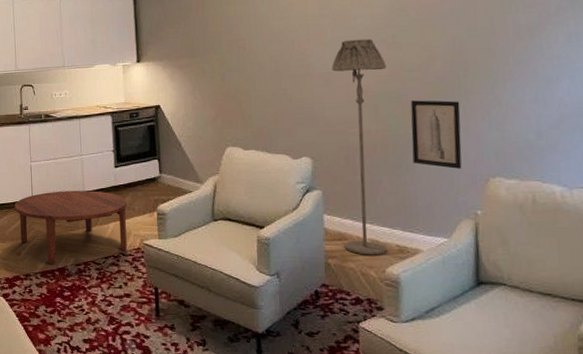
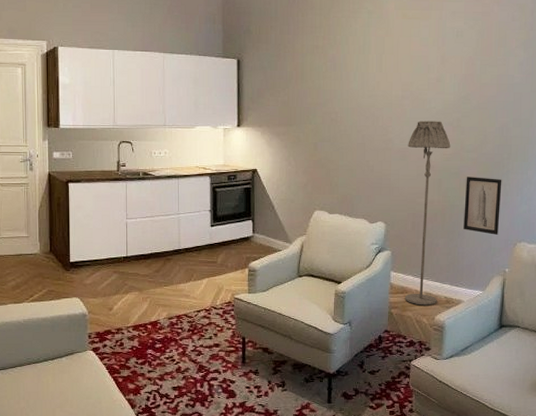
coffee table: present [14,190,127,264] -> none [108,248,221,318]

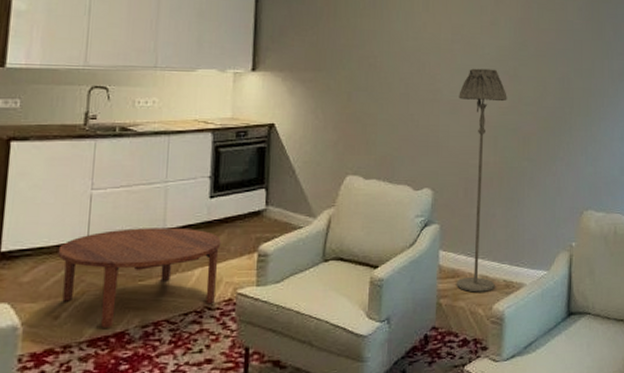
coffee table: none [108,248,221,318] -> present [58,227,221,328]
wall art: present [463,177,502,235] -> none [524,134,565,202]

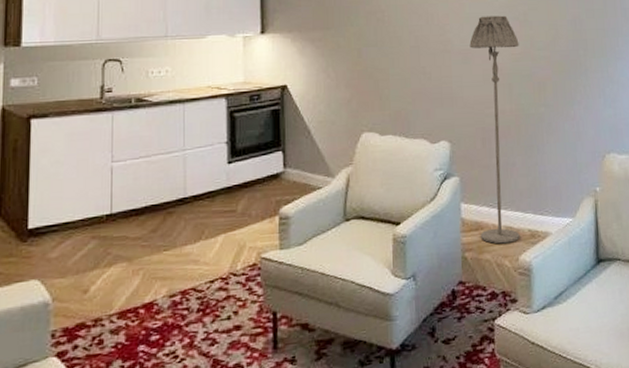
coffee table: present [58,227,221,328] -> none [83,195,242,300]

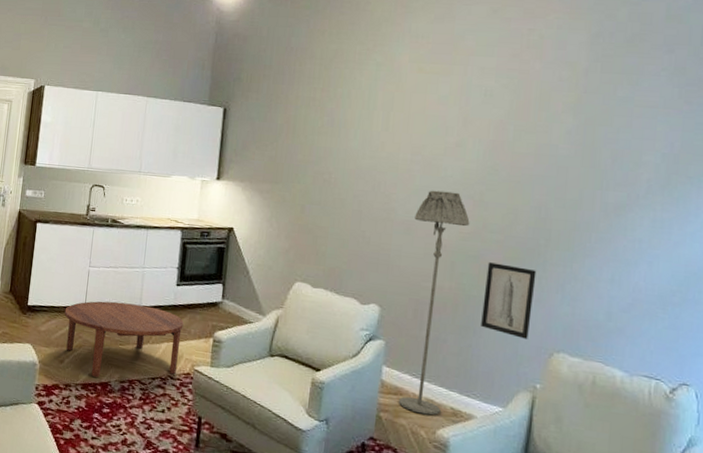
coffee table: none [83,195,242,300] -> present [64,301,184,377]
wall art: none [540,78,583,147] -> present [481,262,537,339]

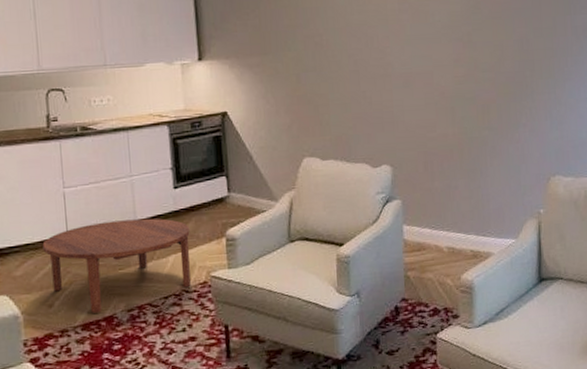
floor lamp: present [399,190,470,416] -> none [411,36,463,264]
wall art: present [481,262,537,339] -> none [484,101,528,170]

